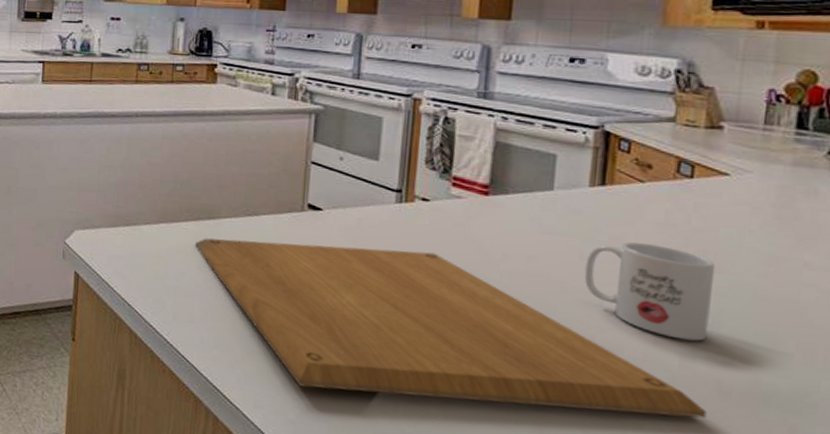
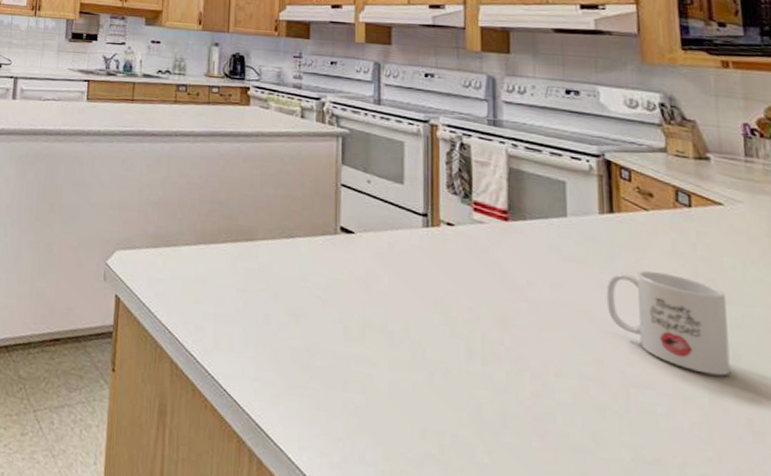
chopping board: present [195,238,707,419] -> none [234,260,745,462]

